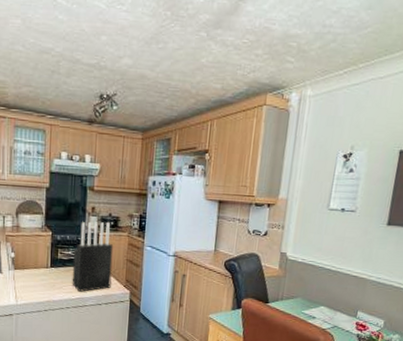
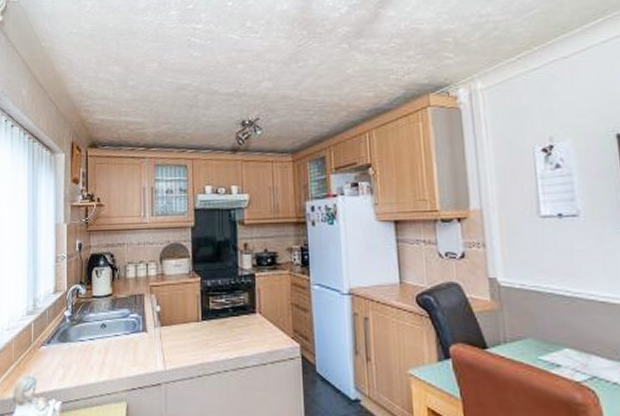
knife block: present [72,221,114,292] -> none [227,259,276,349]

